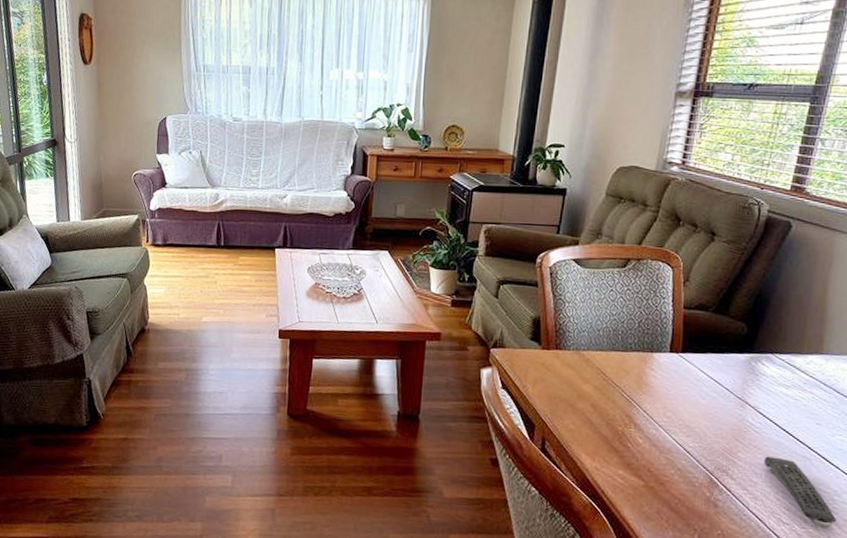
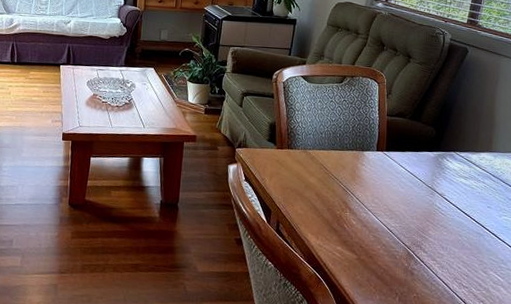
remote control: present [763,456,837,528] -> none [448,233,504,290]

